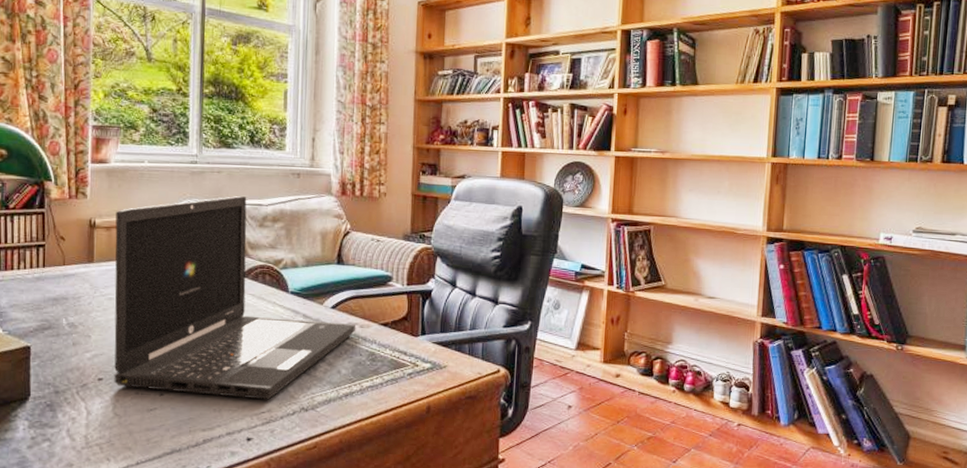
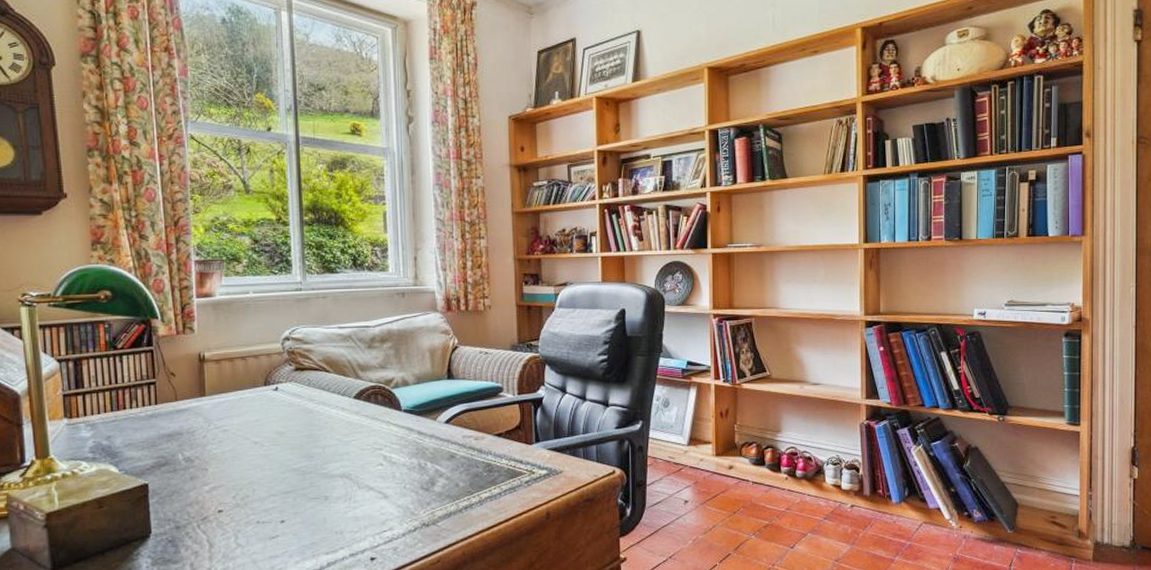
laptop: present [114,196,355,400] -> none [224,320,470,519]

